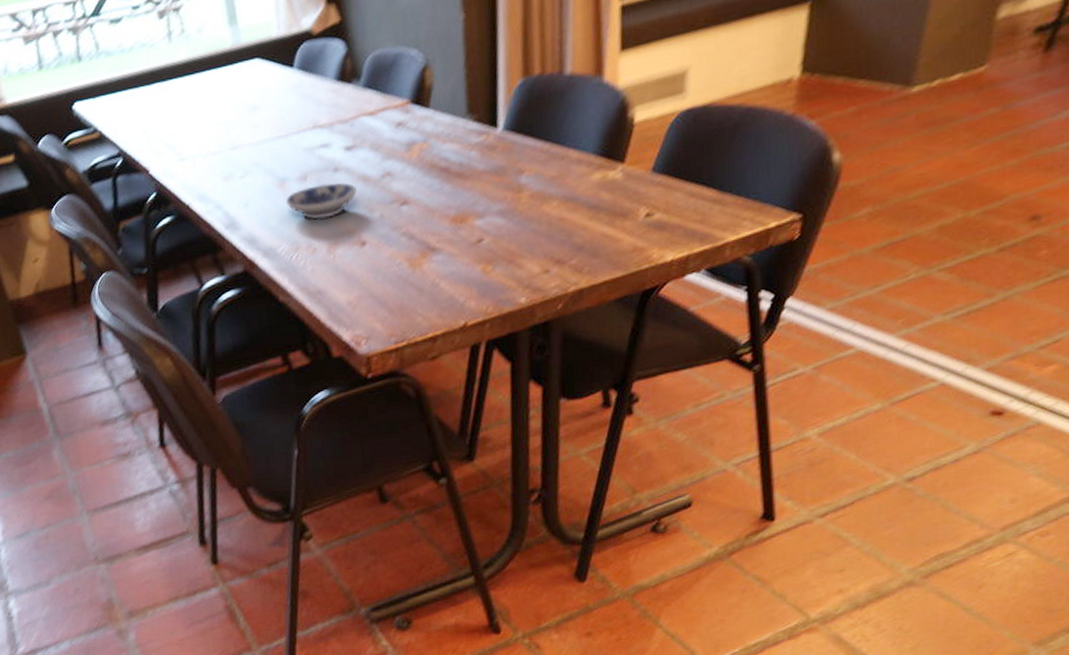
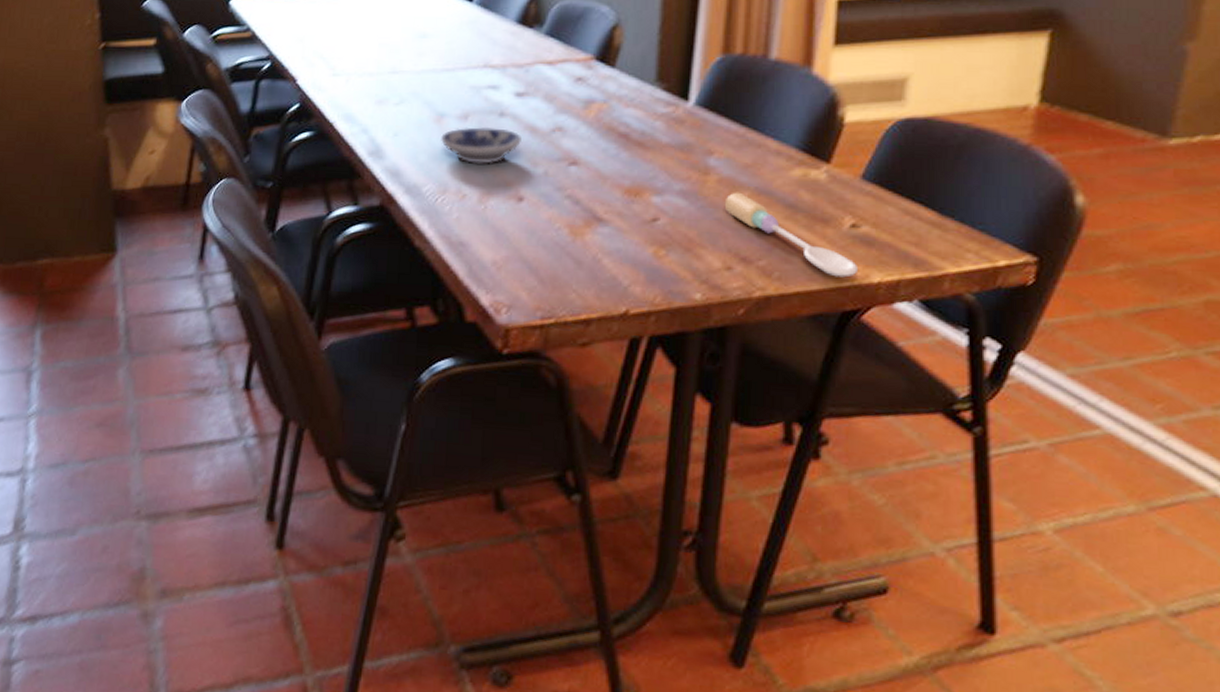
spoon: none [537,202,655,263] -> present [724,192,859,278]

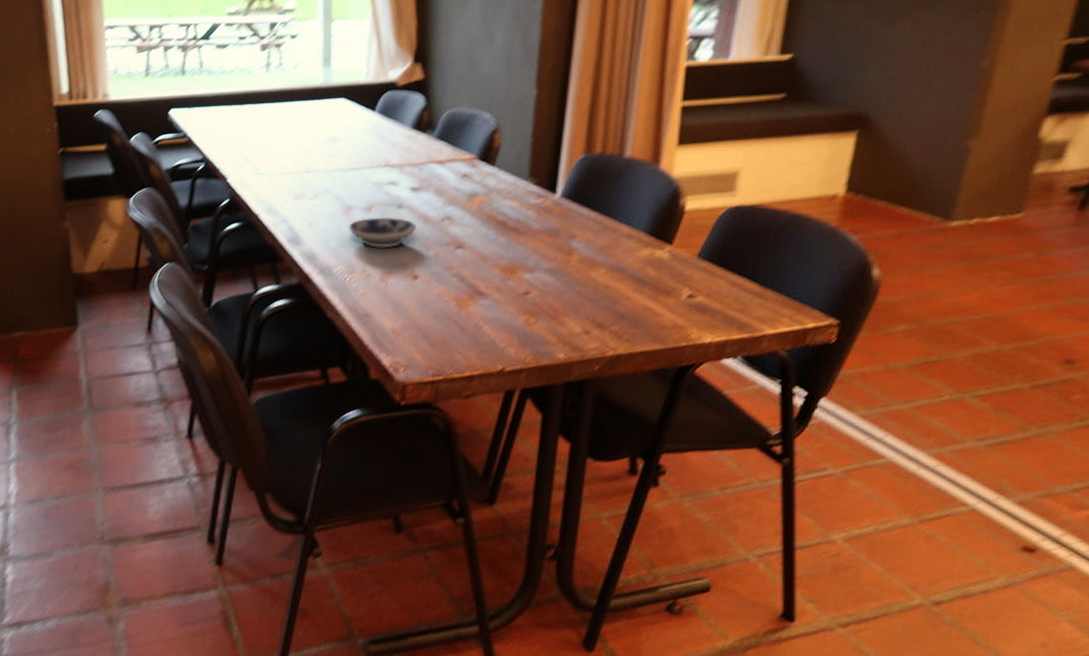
spoon: present [724,192,859,278] -> none [584,269,694,339]

